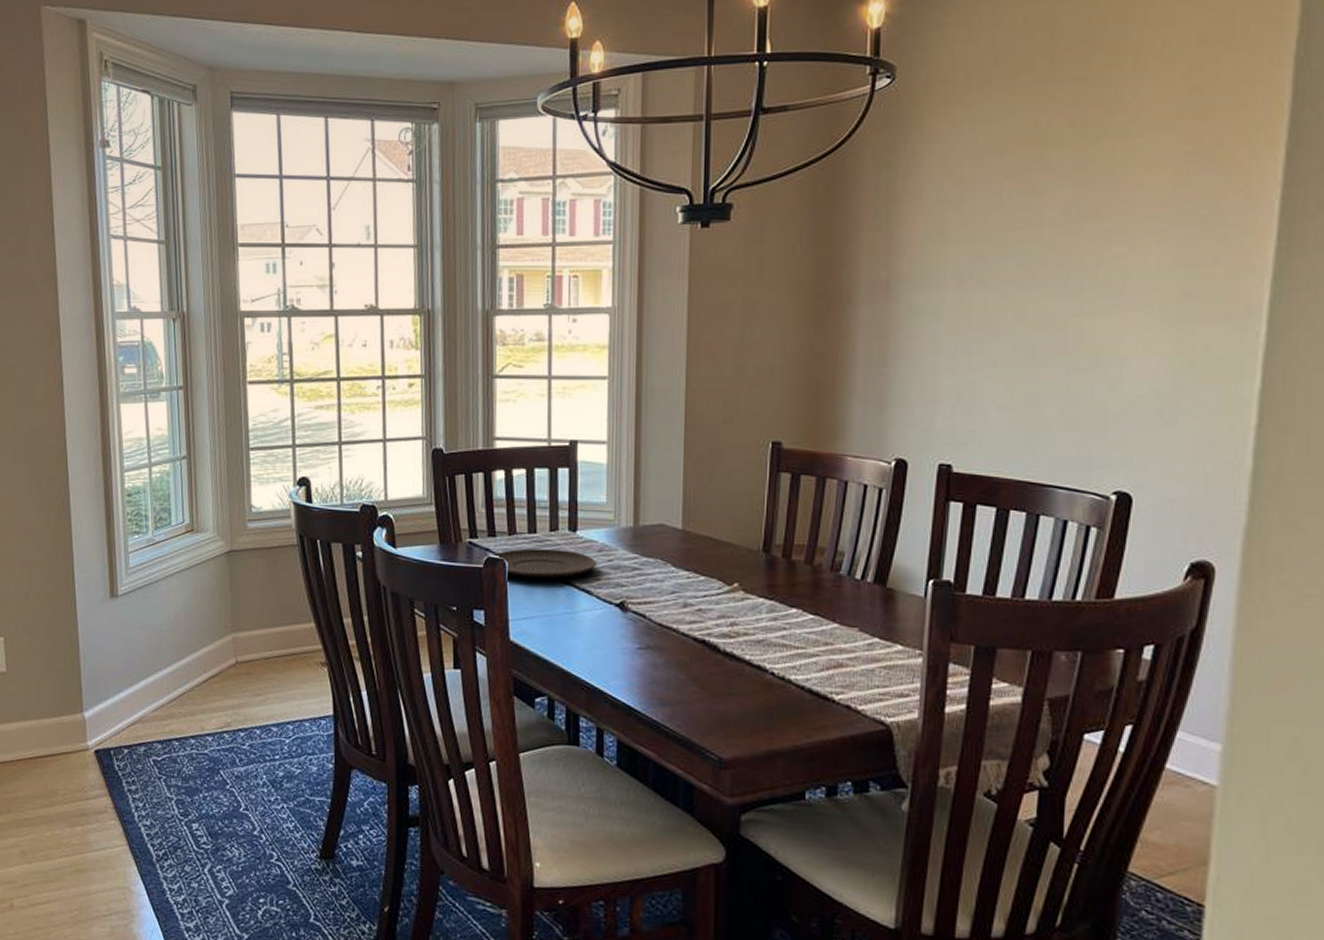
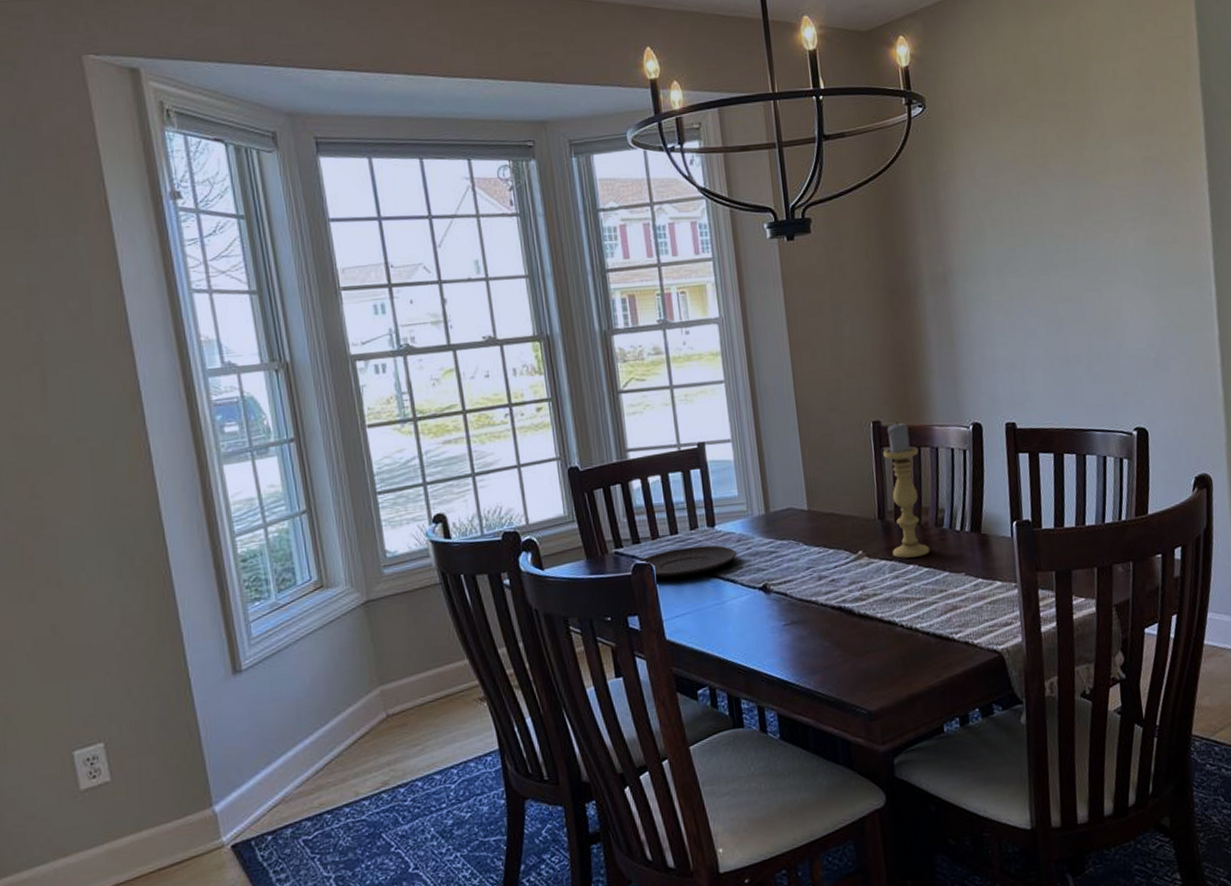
candle holder: none [773,446,823,601] -> present [883,422,930,559]

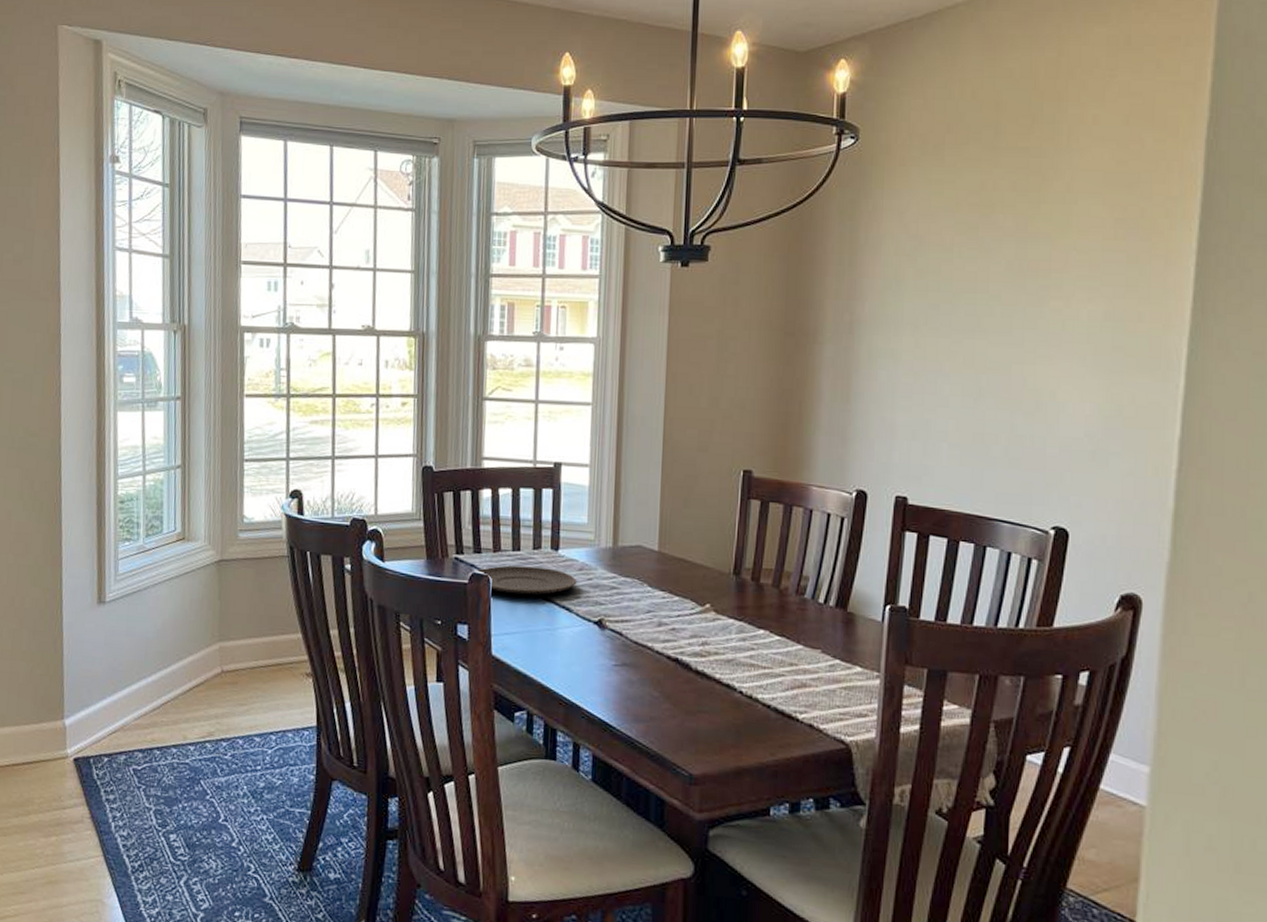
candle holder: present [883,422,930,559] -> none [743,475,790,623]

